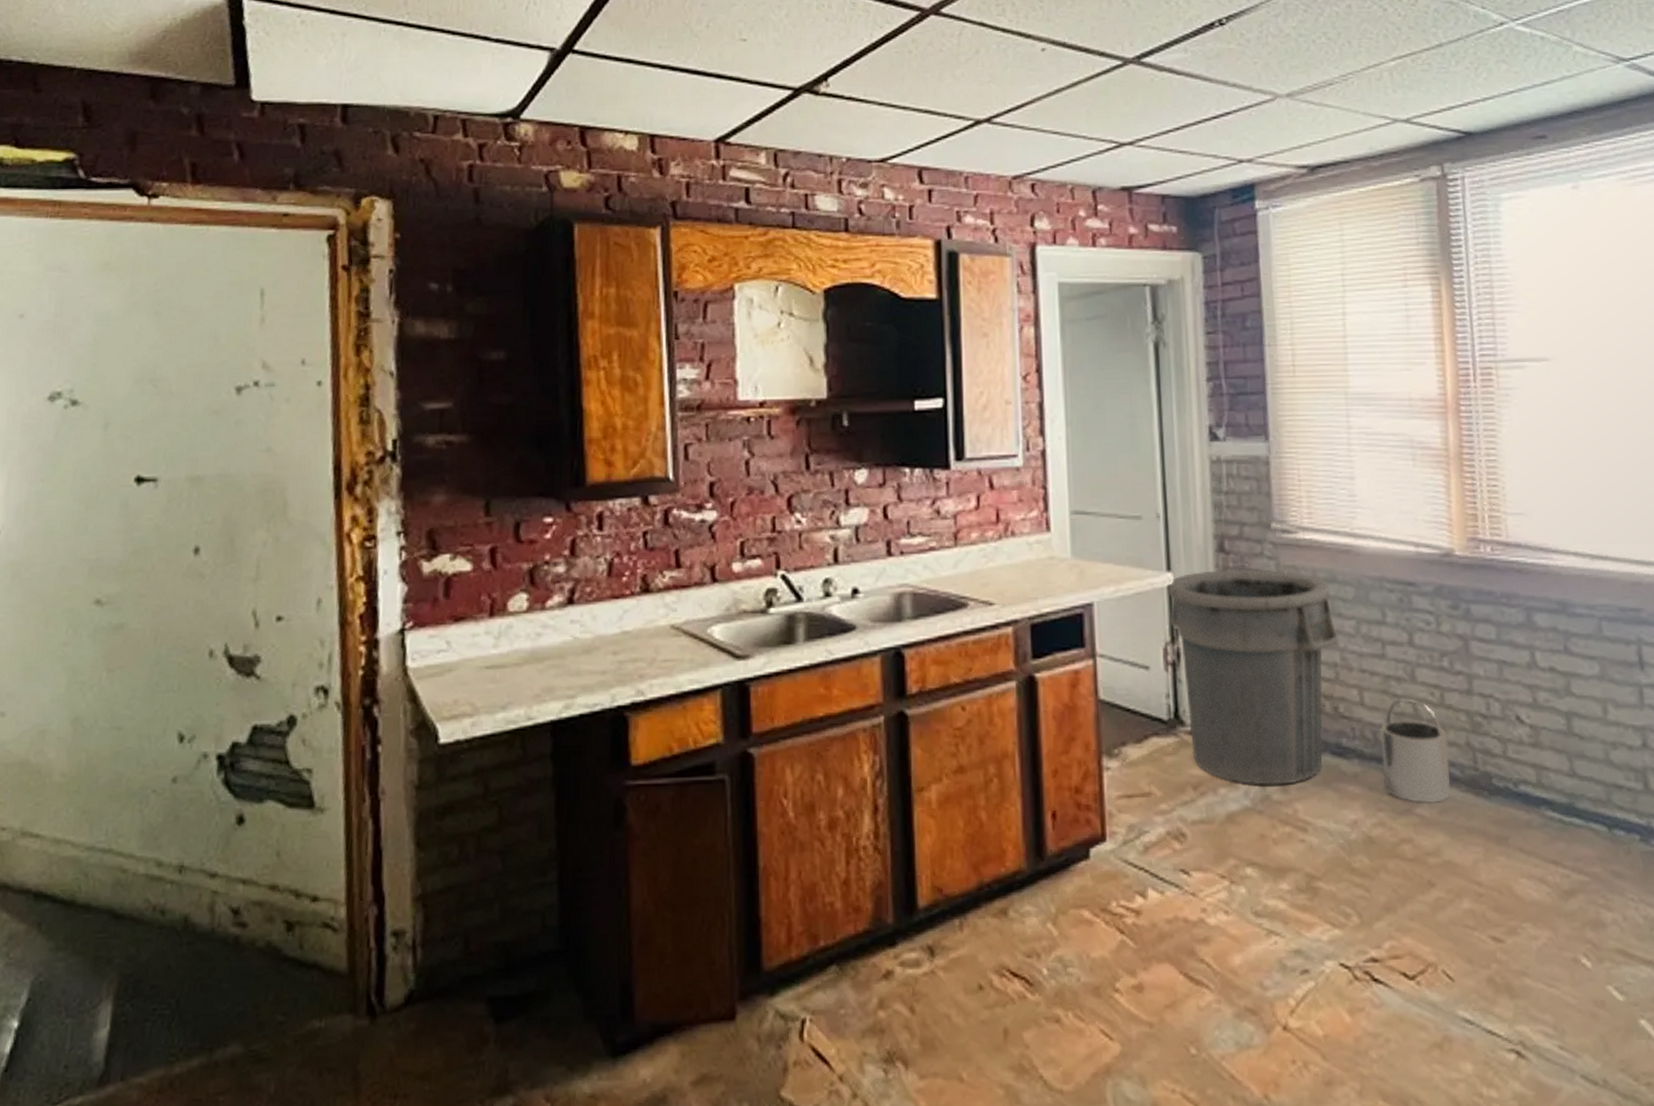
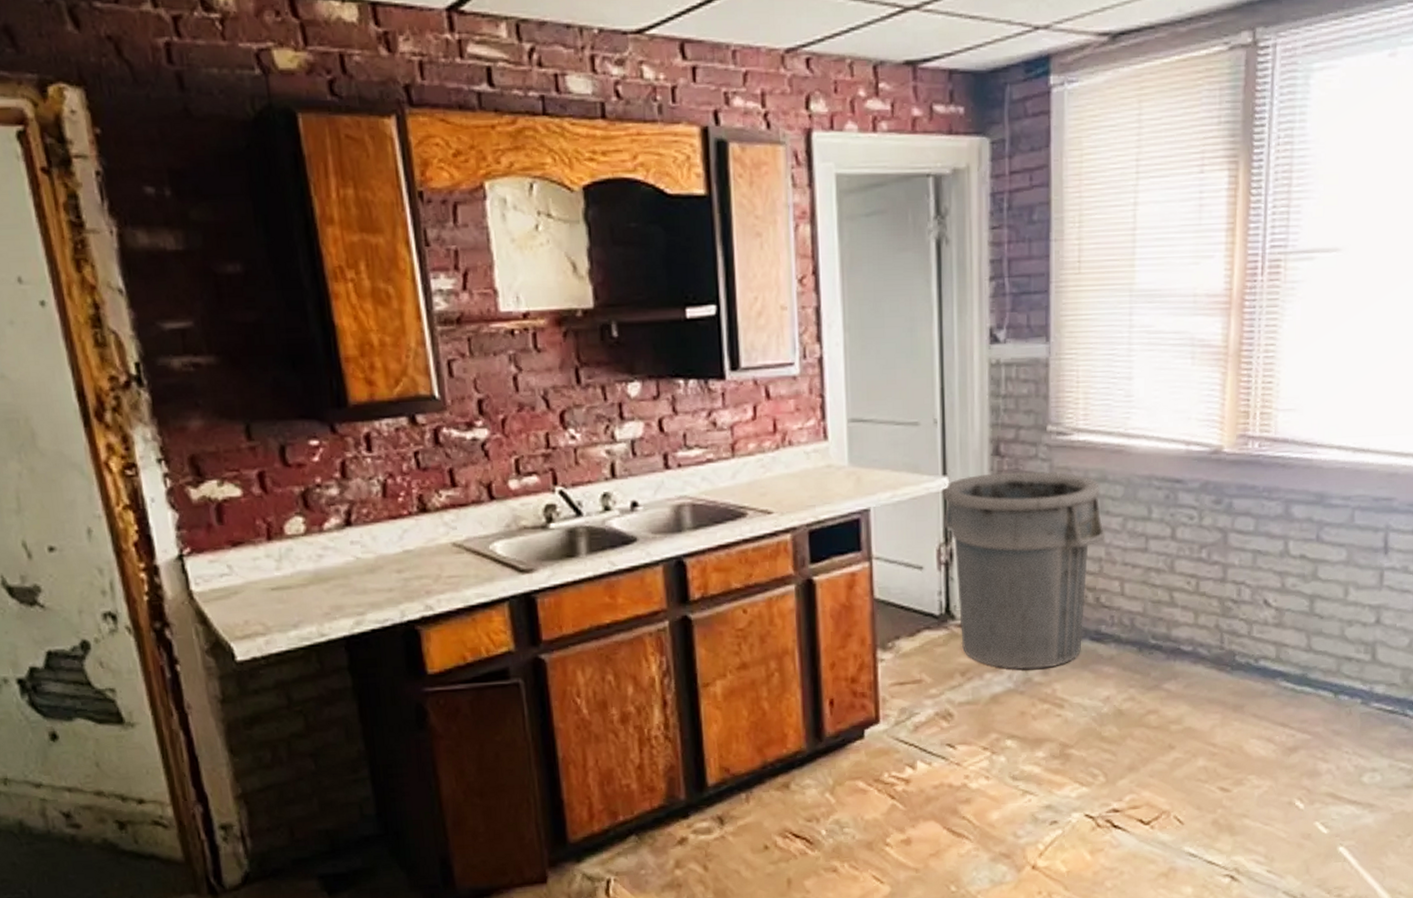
bucket: present [1380,698,1452,804] -> none [1136,587,1199,680]

